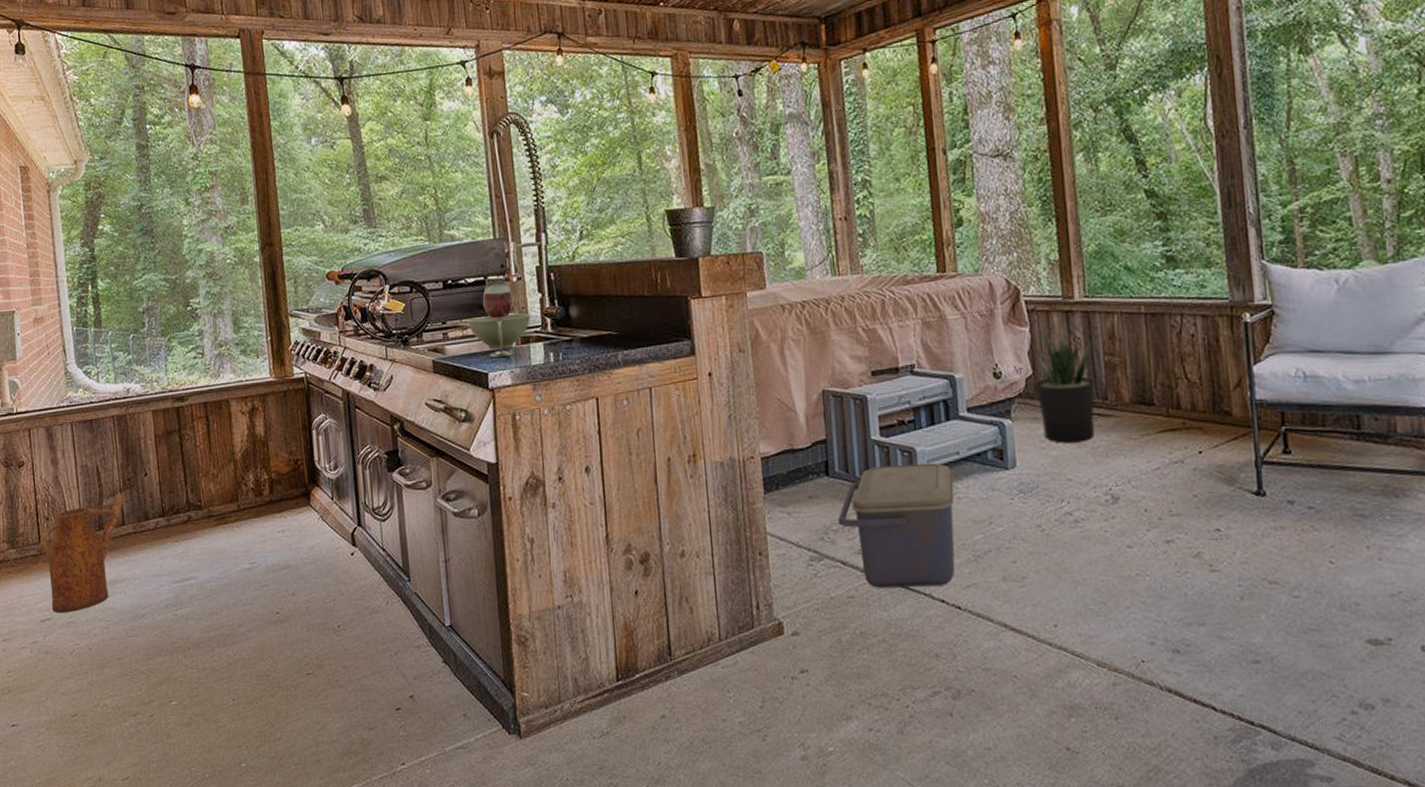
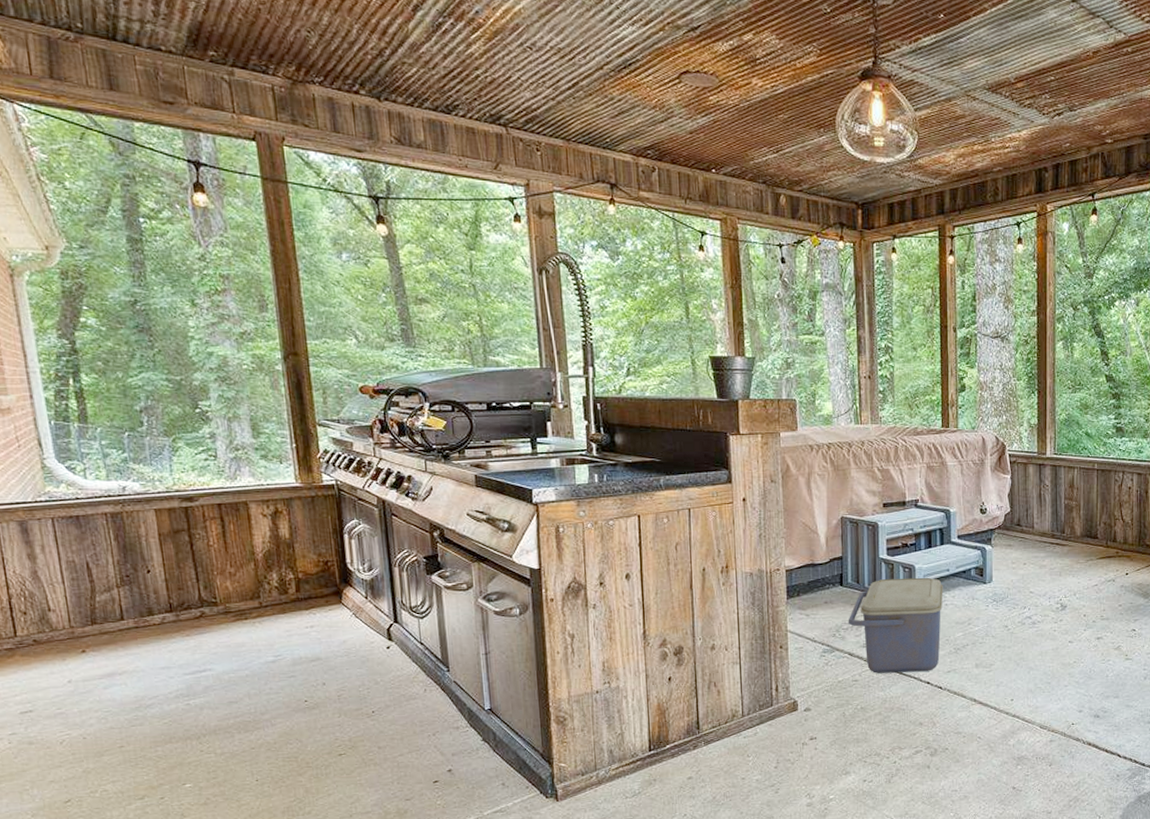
watering can: present [40,494,126,612] -> none [16,590,124,704]
bowl: present [466,313,531,350] -> none [511,437,577,469]
wineglass: present [483,281,514,358] -> none [528,408,559,476]
planter: present [1035,333,1095,443] -> none [1011,480,1056,565]

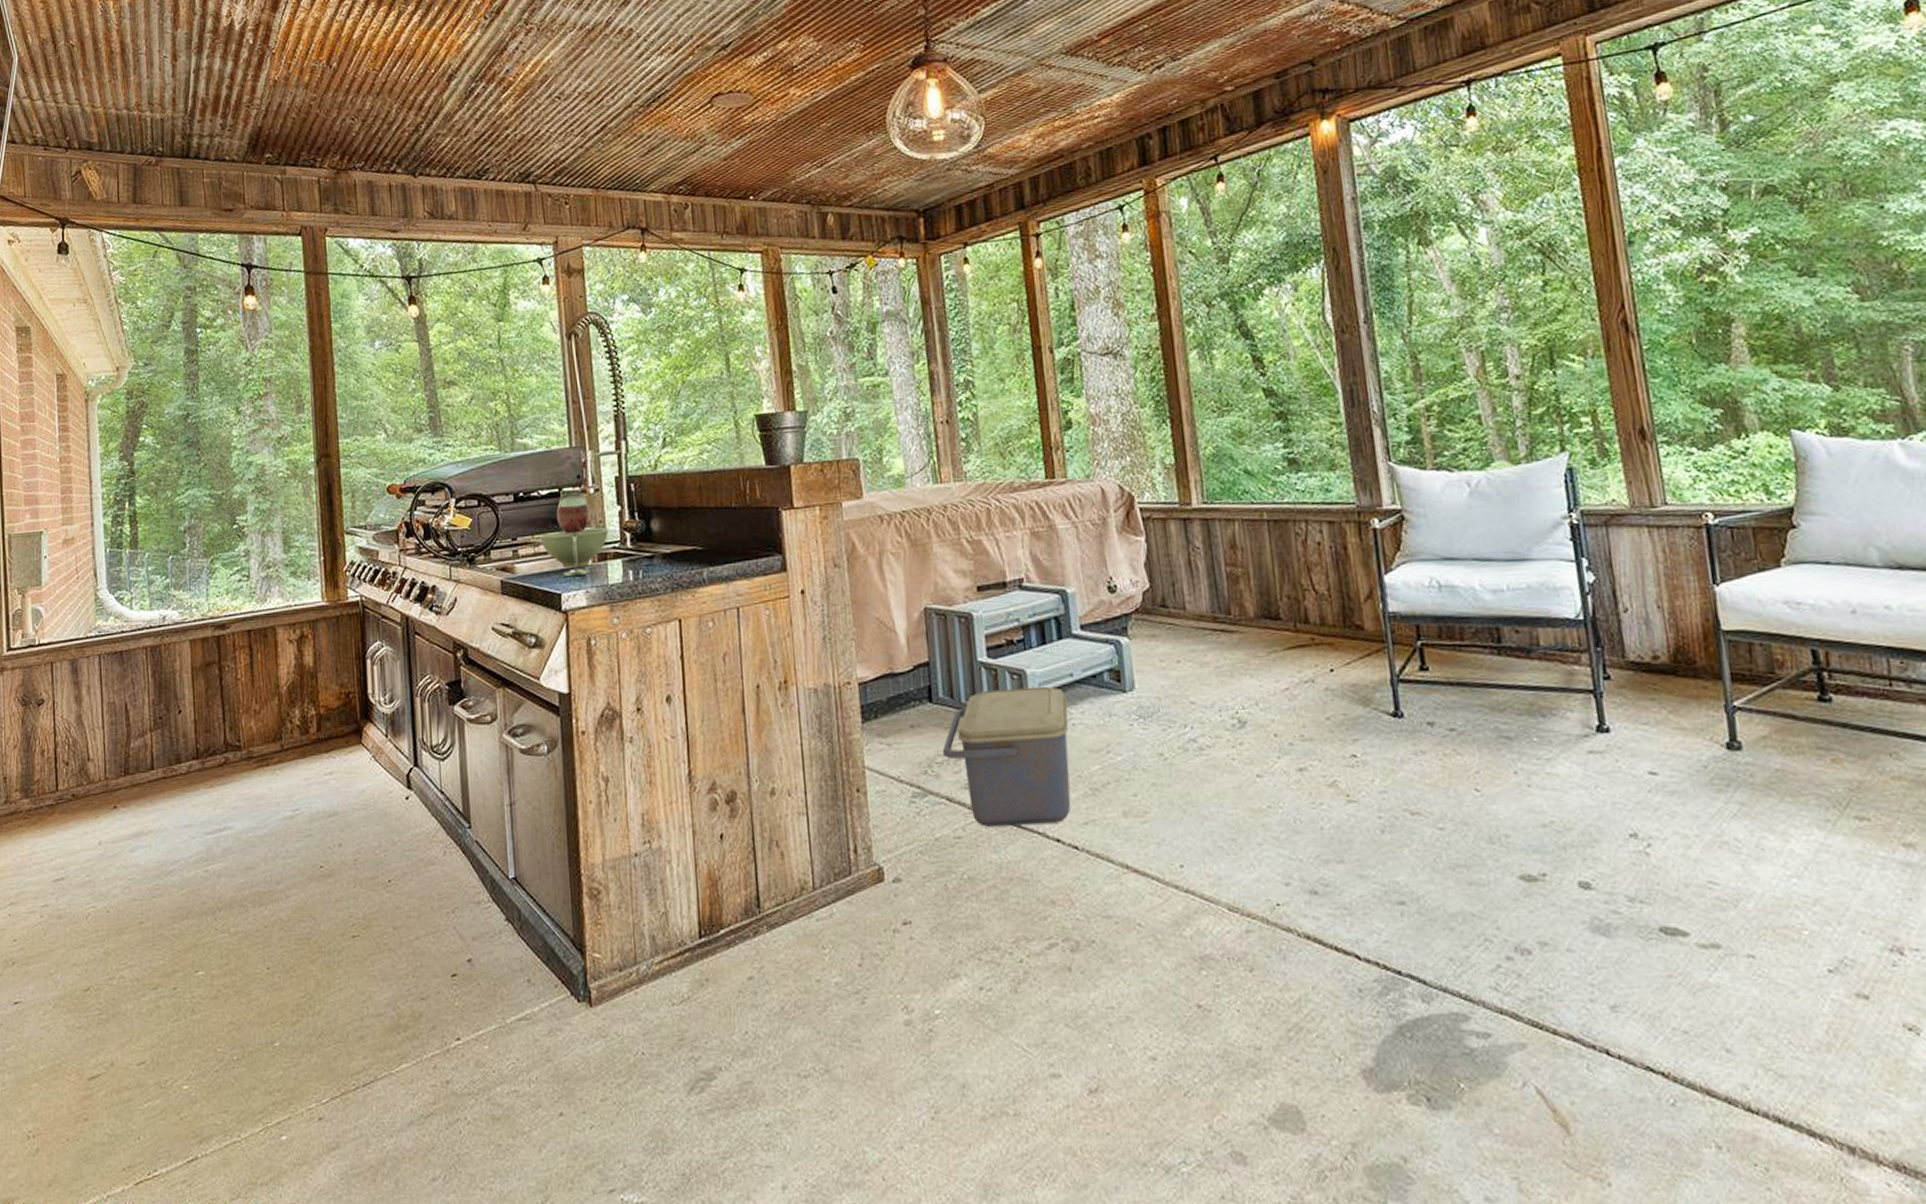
bowl: none [511,437,577,469] -> present [539,527,609,569]
wineglass: none [528,408,559,476] -> present [557,493,590,577]

